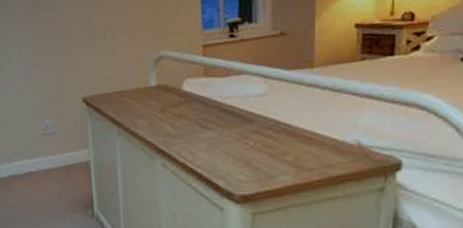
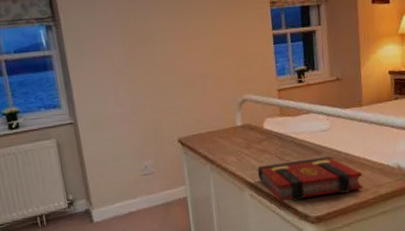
book: none [172,126,307,176] -> present [257,156,363,202]

